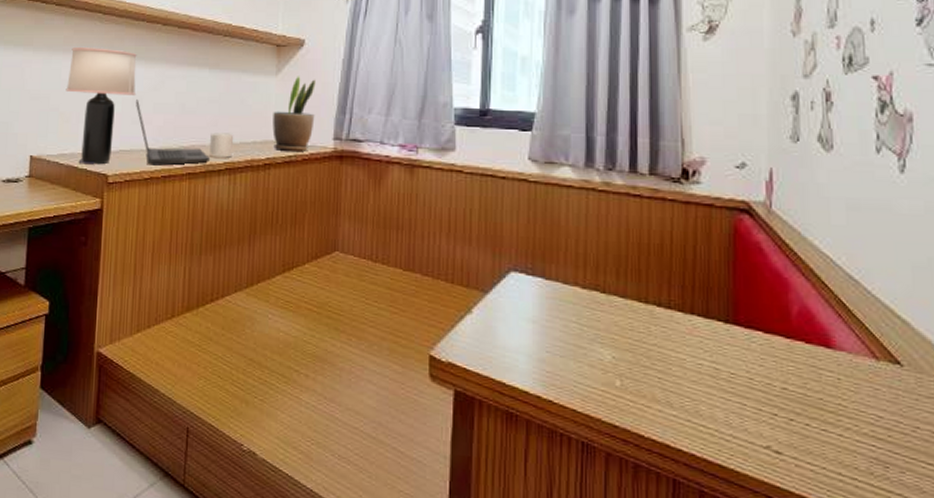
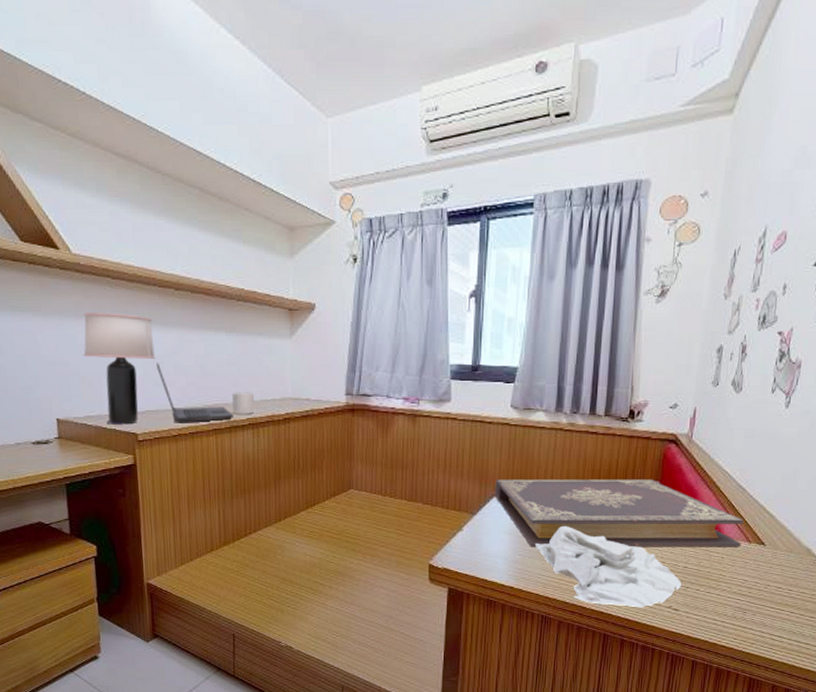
potted plant: present [272,76,316,151] -> none [289,338,328,406]
book: none [512,249,864,364] -> present [495,479,744,547]
tissue: none [568,315,781,444] -> present [535,525,681,607]

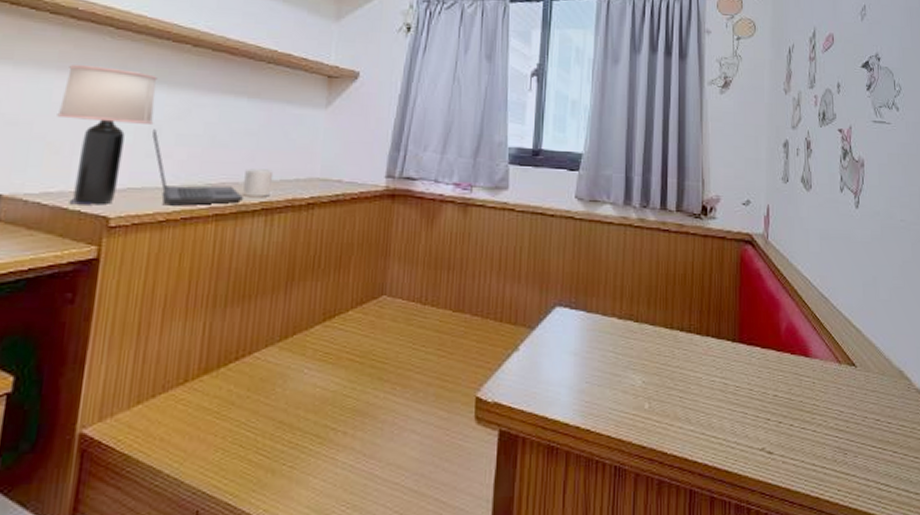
book: present [495,479,744,547] -> none [557,284,831,372]
tissue: present [535,525,681,607] -> none [605,343,773,451]

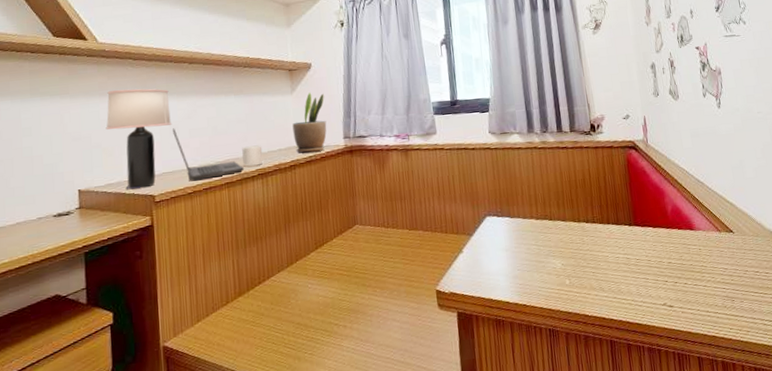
potted plant: none [318,110,369,190] -> present [292,92,327,154]

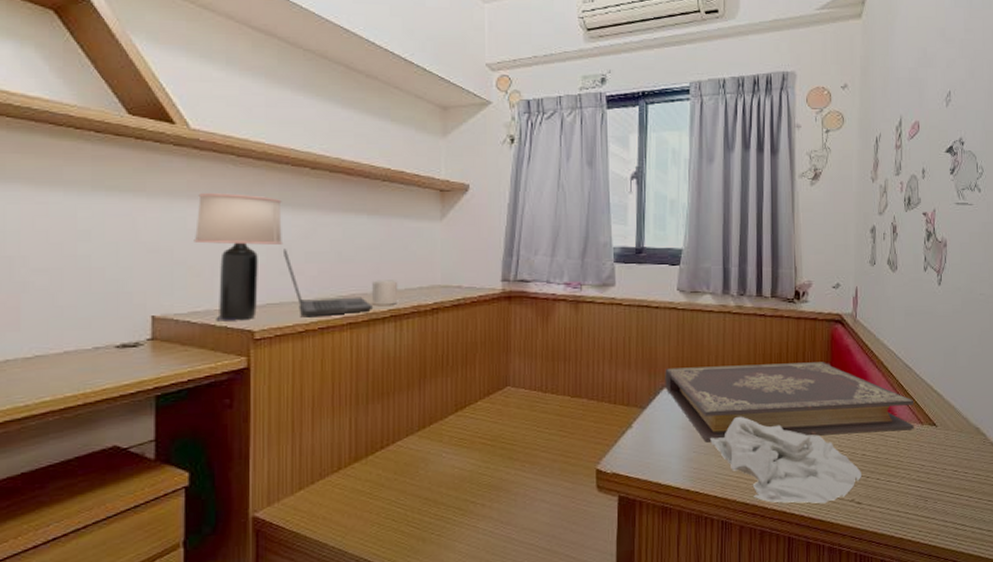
potted plant: present [292,92,327,154] -> none [439,220,482,295]
book: none [485,183,713,261] -> present [665,362,914,443]
tissue: none [531,236,670,310] -> present [710,416,861,504]

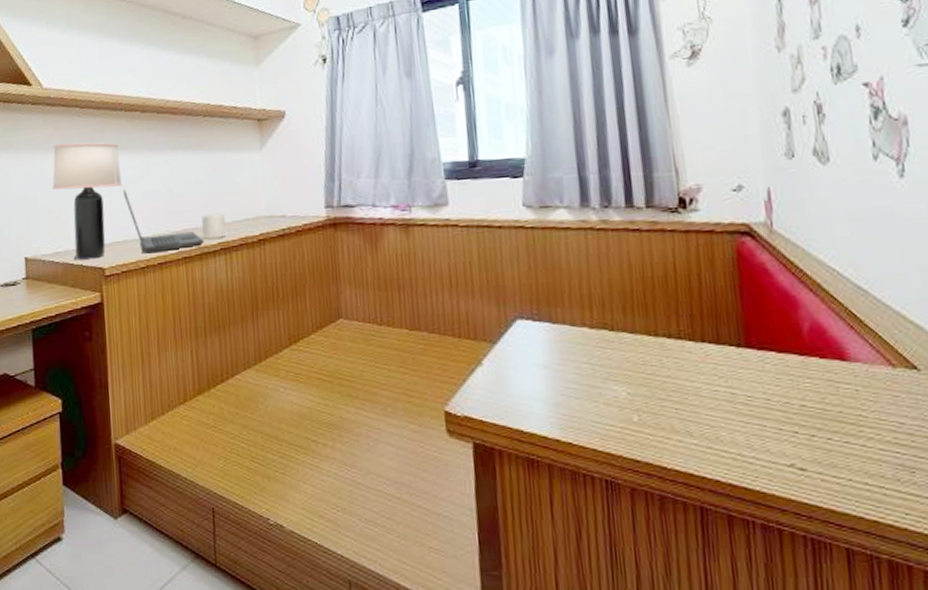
book: present [665,362,914,443] -> none [516,285,881,384]
tissue: present [710,416,861,504] -> none [581,353,803,466]

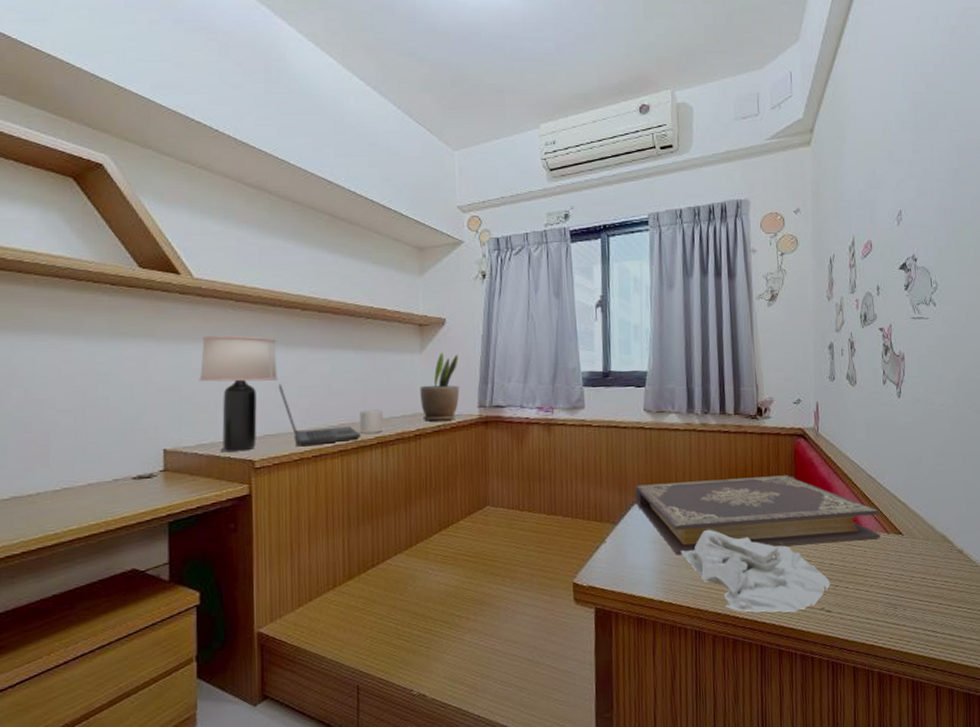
potted plant: none [262,148,304,225] -> present [420,352,460,422]
book: none [516,285,881,384] -> present [635,475,880,555]
tissue: none [581,353,803,466] -> present [681,529,830,613]

